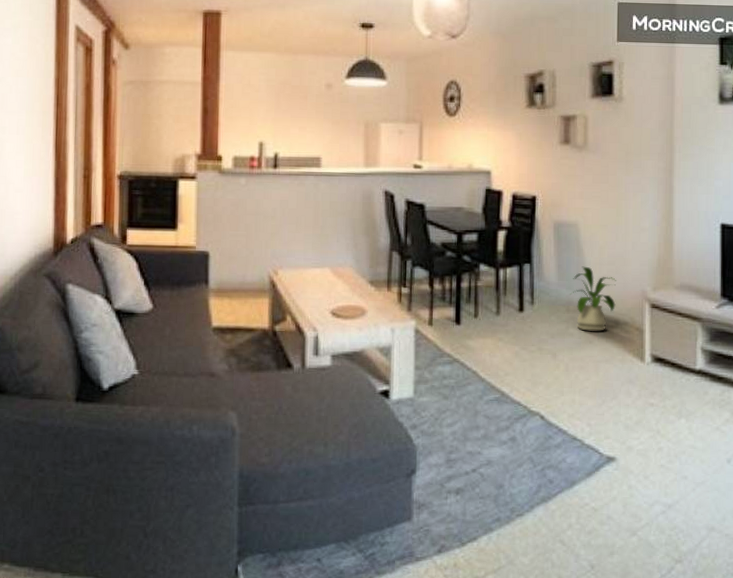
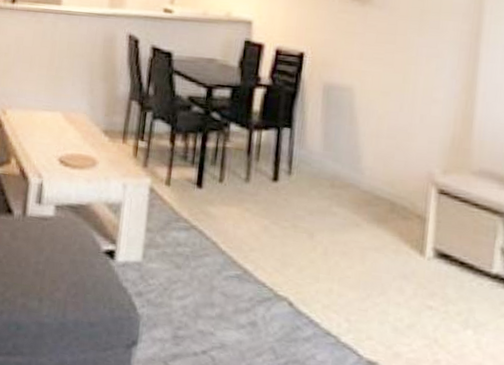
house plant: present [570,266,617,331] -> none [336,137,397,214]

